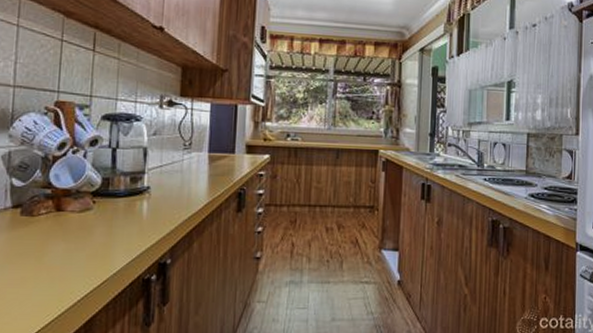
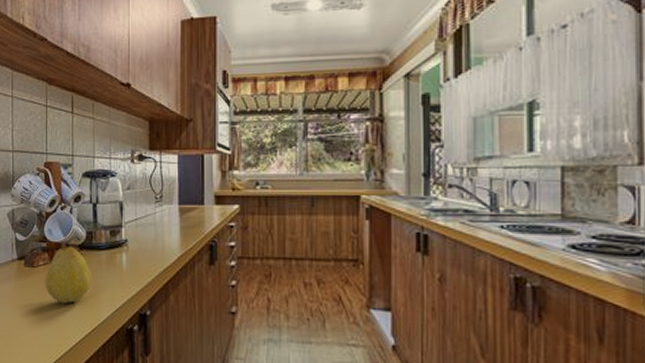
fruit: none [46,190,107,255] -> present [45,243,92,303]

